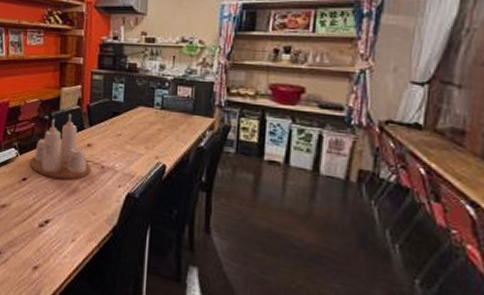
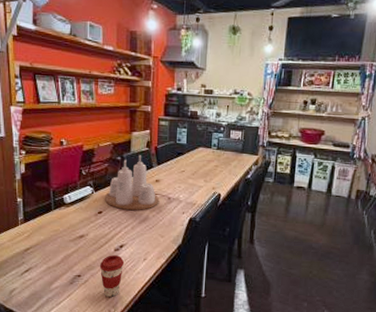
coffee cup: none [21,231,50,283] -> present [99,255,125,297]

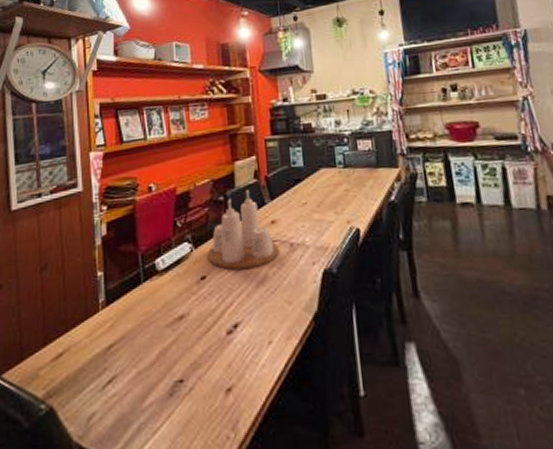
coffee cup: present [99,255,125,297] -> none [208,341,243,412]

